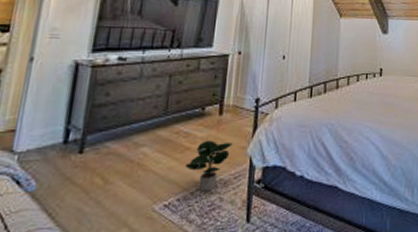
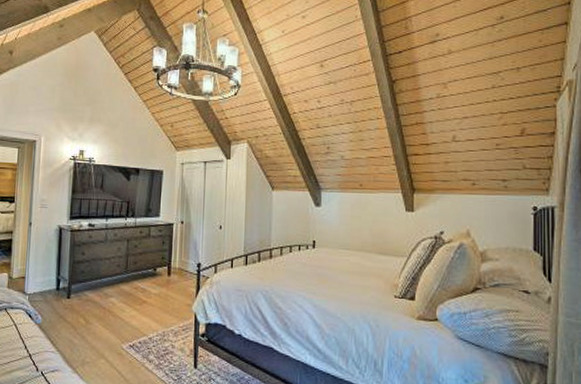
potted plant: present [186,140,233,192] -> none [144,296,180,339]

